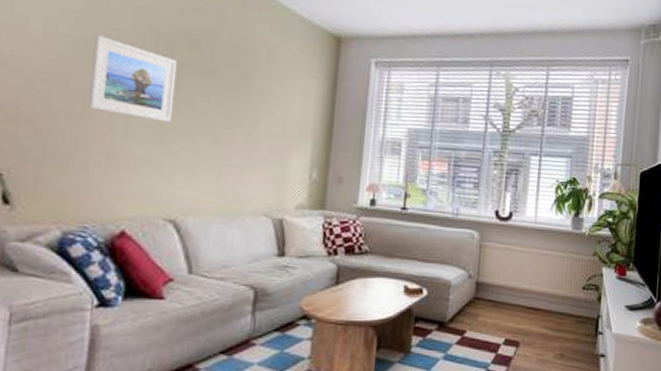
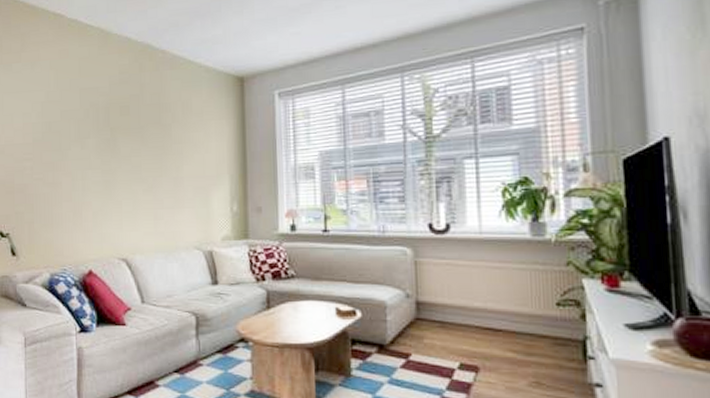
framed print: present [89,35,178,123] -> none [56,118,115,179]

